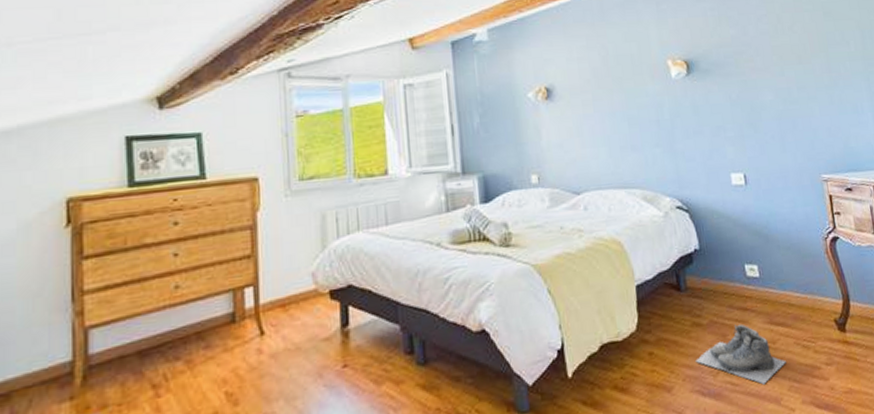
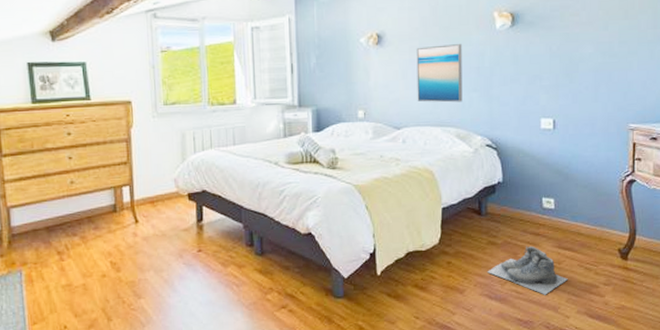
wall art: none [590,95,645,162] -> present [416,44,462,103]

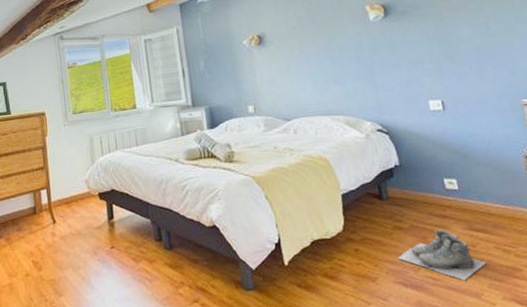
wall art: present [416,44,462,103] -> none [296,37,347,94]

